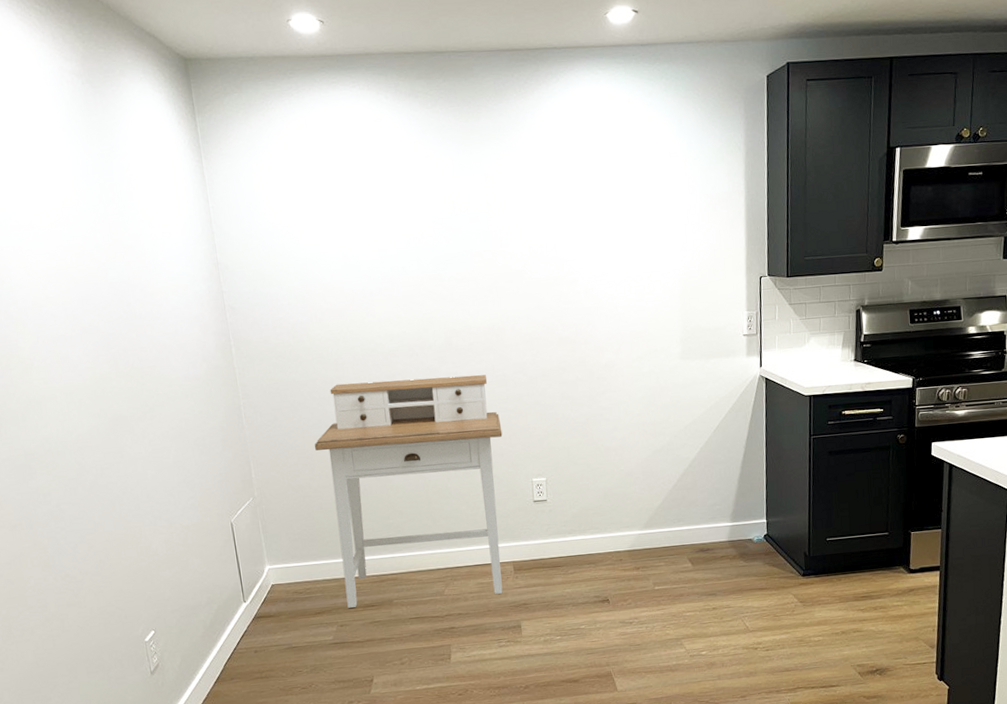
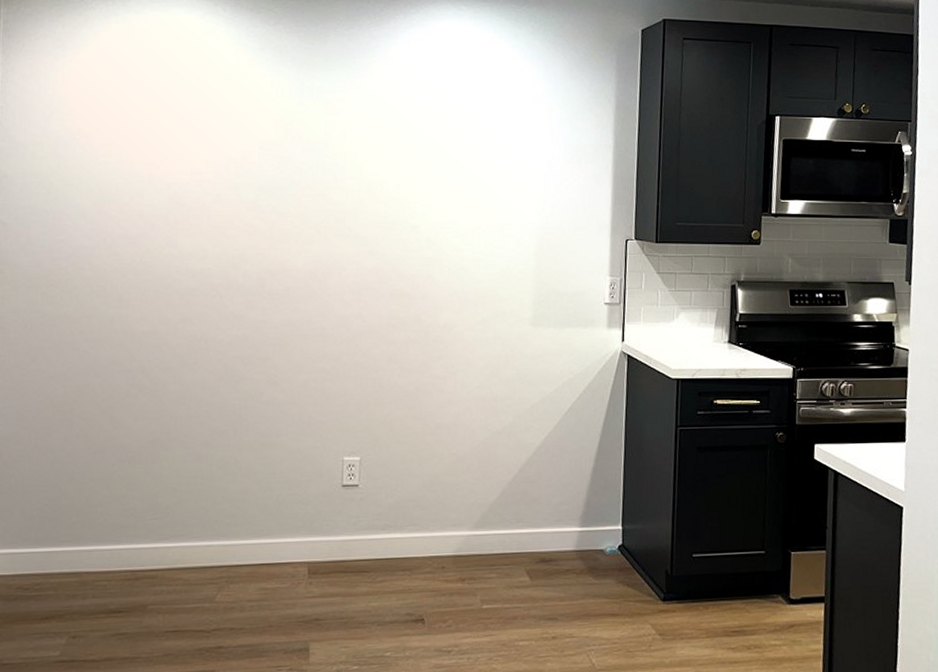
desk: present [314,374,503,608] -> none [76,323,313,613]

